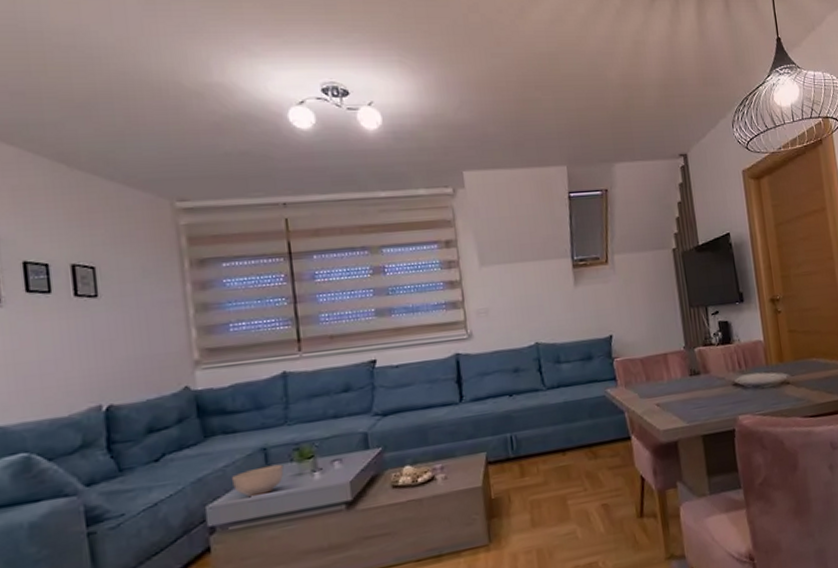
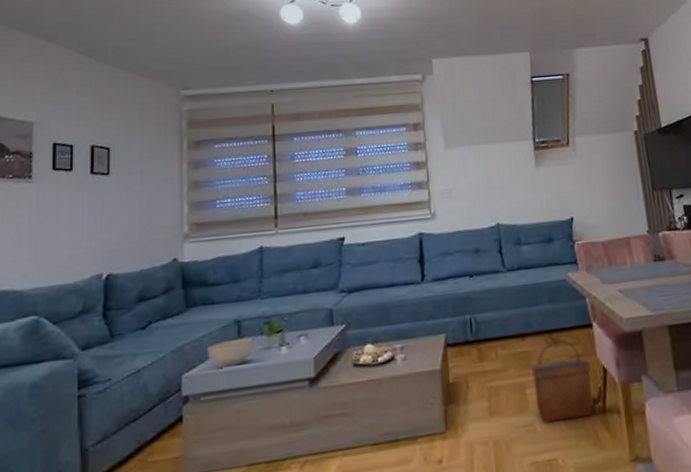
handbag: none [571,451,633,532] -> present [531,338,595,425]

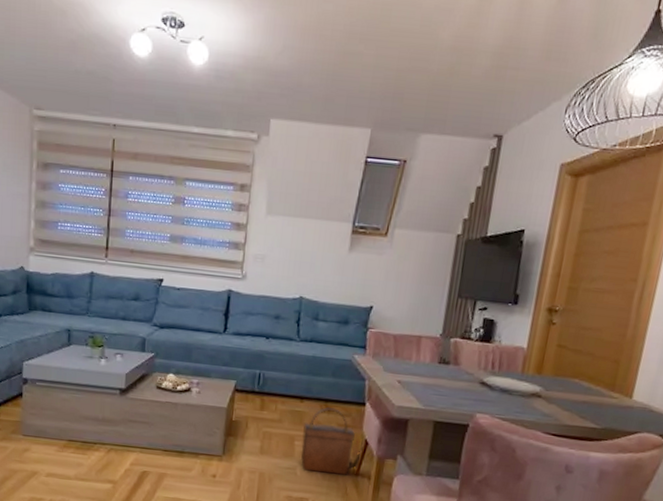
bowl: present [206,337,254,369] -> none [43,343,80,366]

